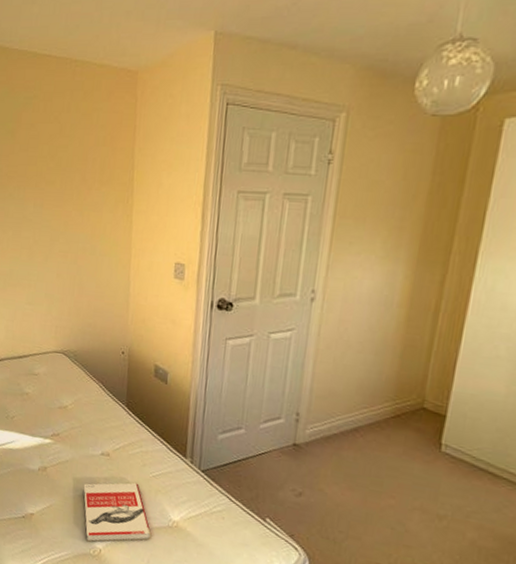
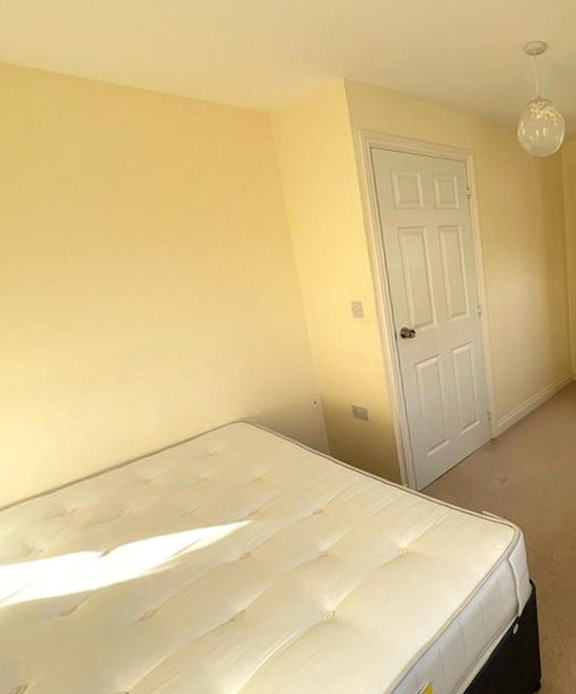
book: present [83,482,152,542] -> none [300,527,385,610]

